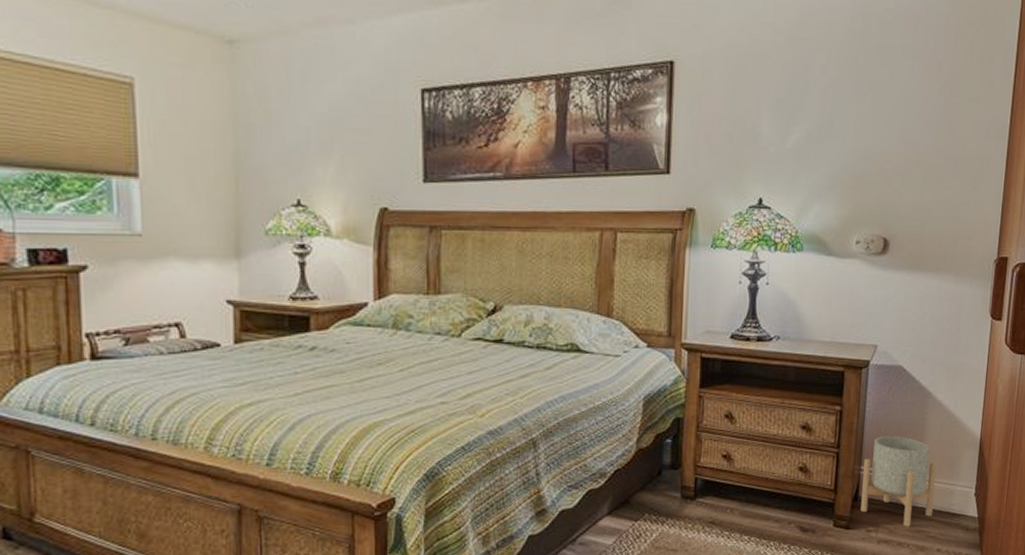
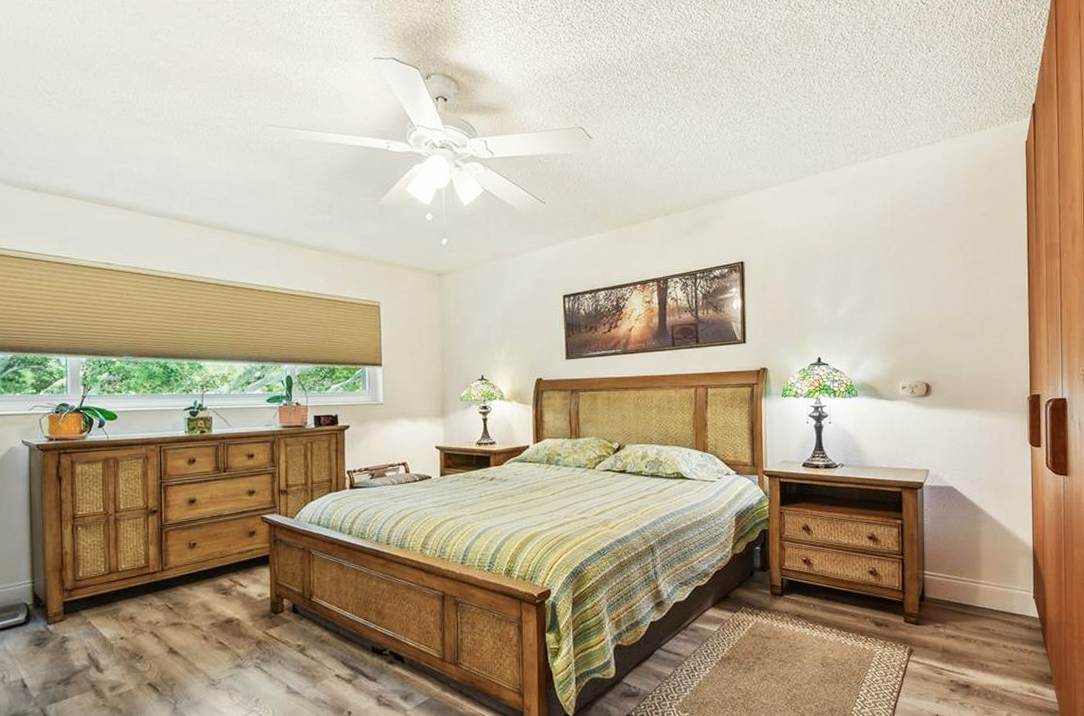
planter: present [861,436,936,527] -> none [927,545,995,625]

